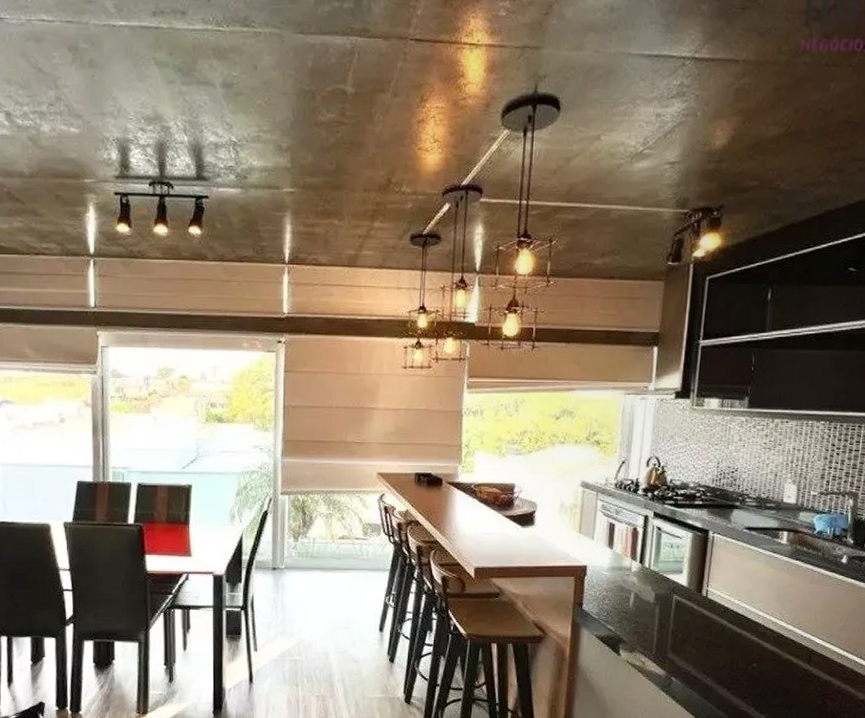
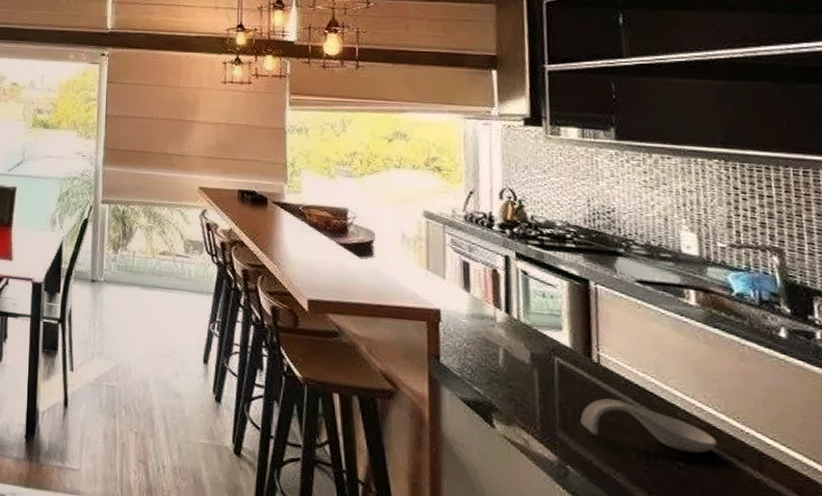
spoon rest: none [686,623,783,656] -> present [580,398,718,454]

